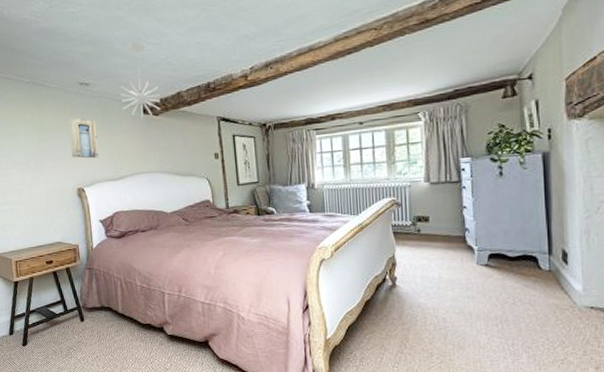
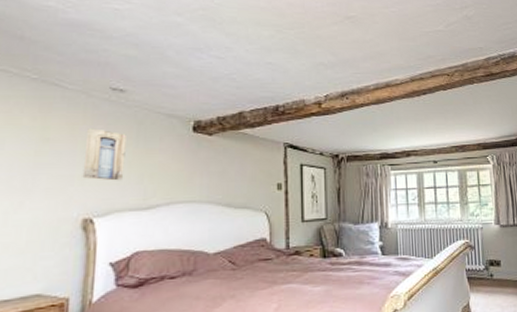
pendant light: present [119,42,161,119] -> none [164,53,219,138]

